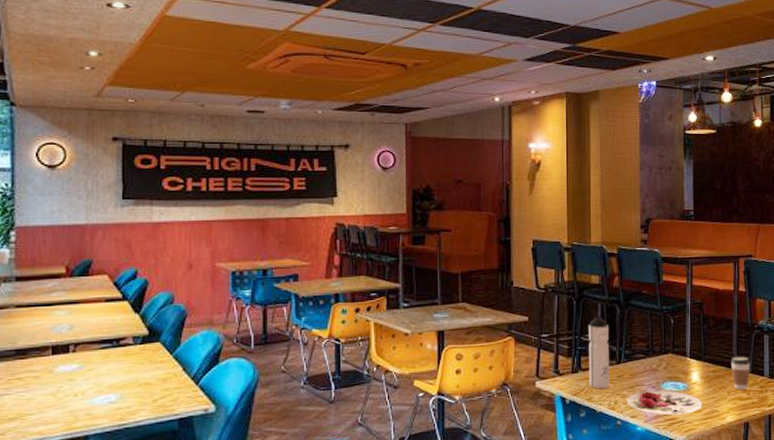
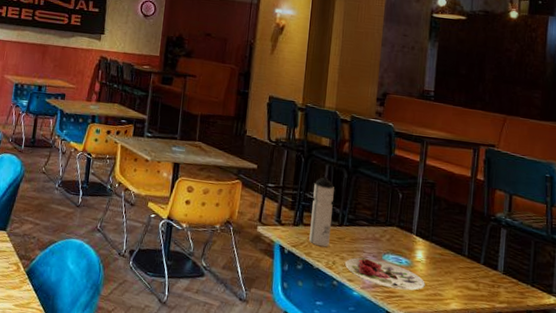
coffee cup: present [730,356,751,390] -> none [460,244,483,280]

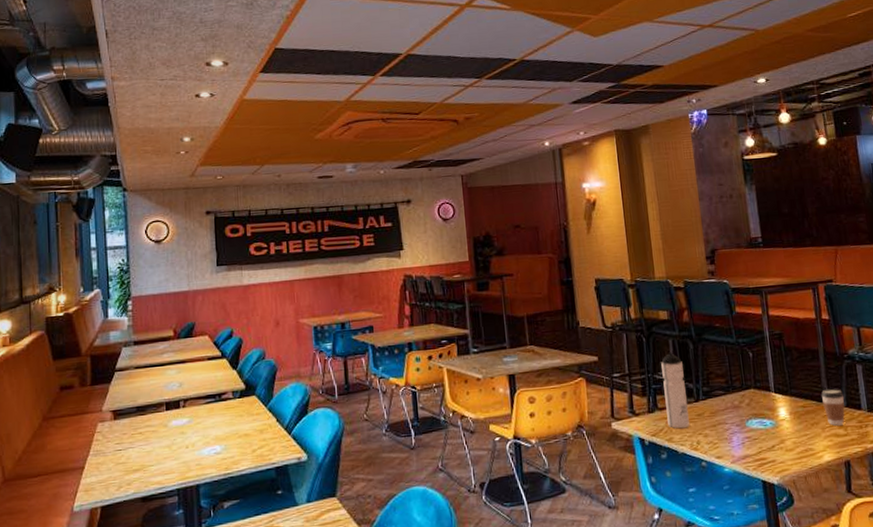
plate: present [345,257,425,291] -> none [710,428,795,456]
coffee cup: none [460,244,483,280] -> present [821,389,845,426]

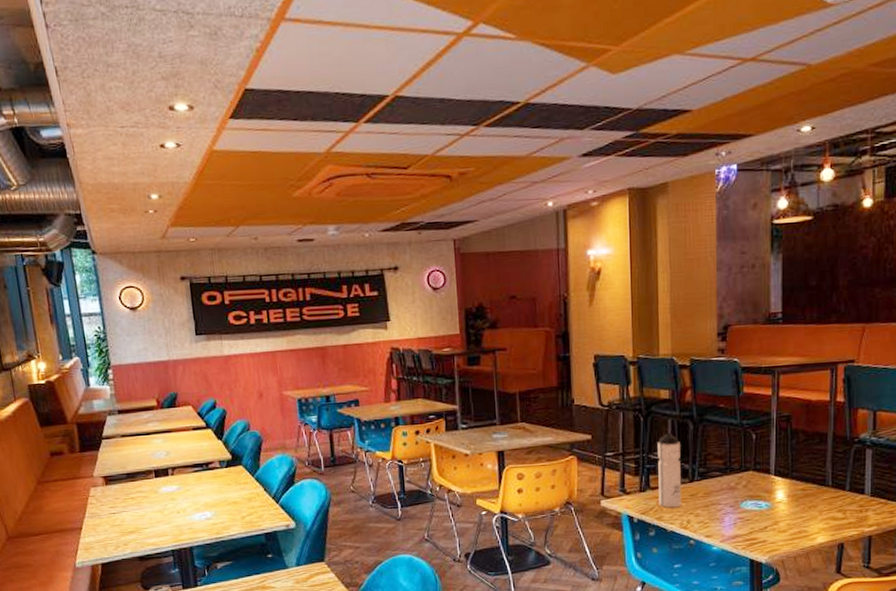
coffee cup: present [821,389,845,426] -> none [823,473,848,509]

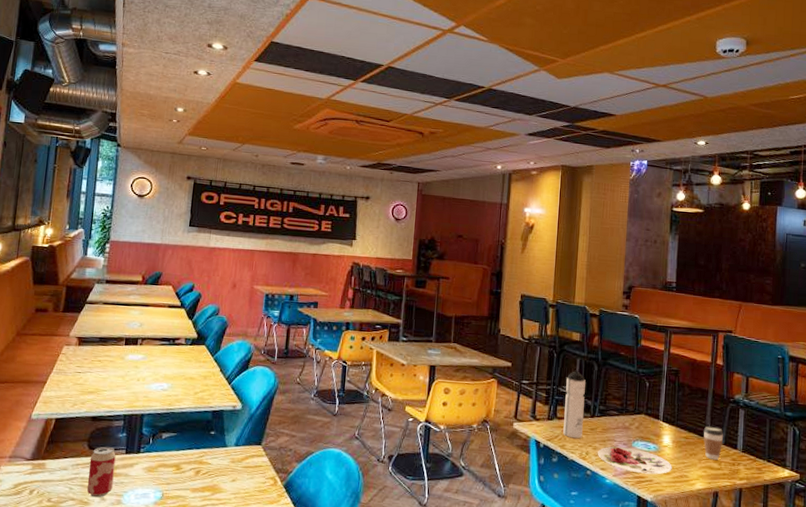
plate: none [701,509,788,536] -> present [598,446,672,475]
coffee cup: none [823,473,848,509] -> present [703,427,724,460]

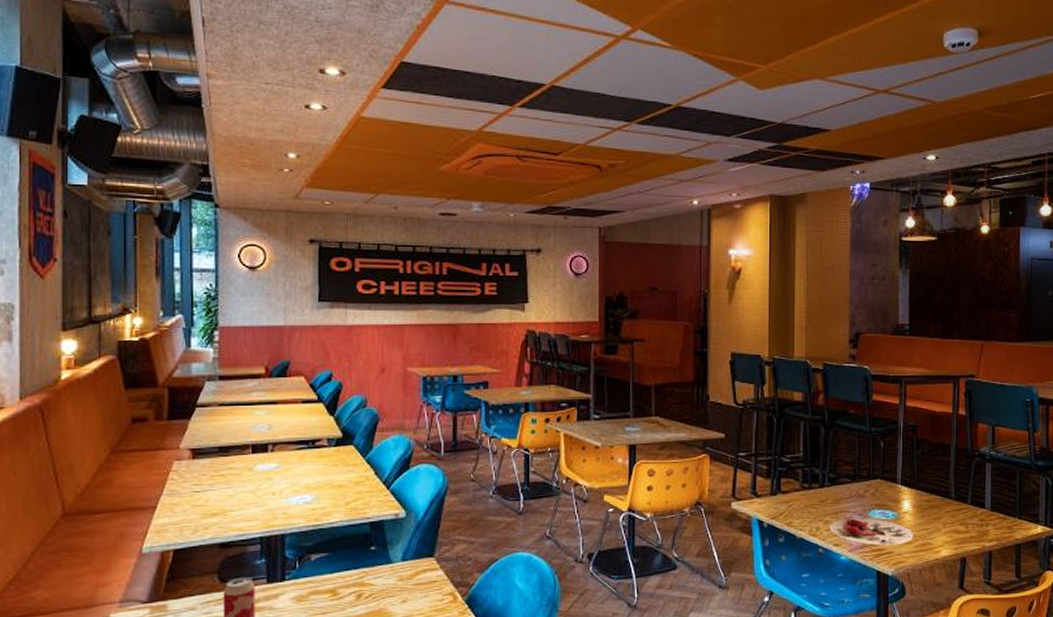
water bottle: present [563,370,586,439] -> none [789,435,811,514]
coffee cup: present [703,427,724,460] -> none [946,486,970,522]

